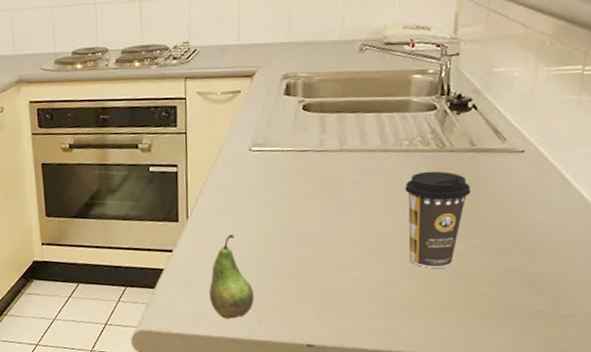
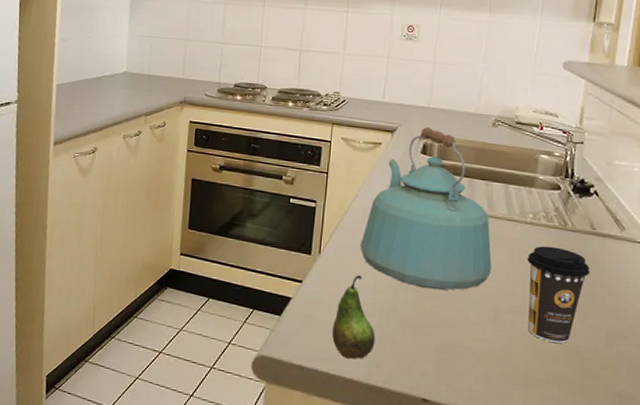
kettle: none [229,64,368,237] -> present [360,126,492,291]

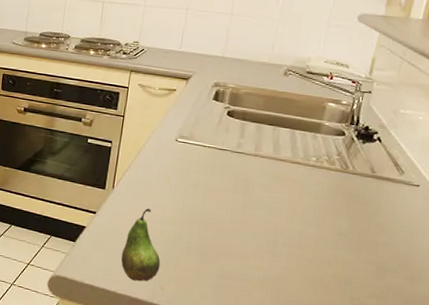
kettle: present [360,126,492,291] -> none [151,75,274,224]
coffee cup: present [527,245,590,343] -> none [302,186,367,274]

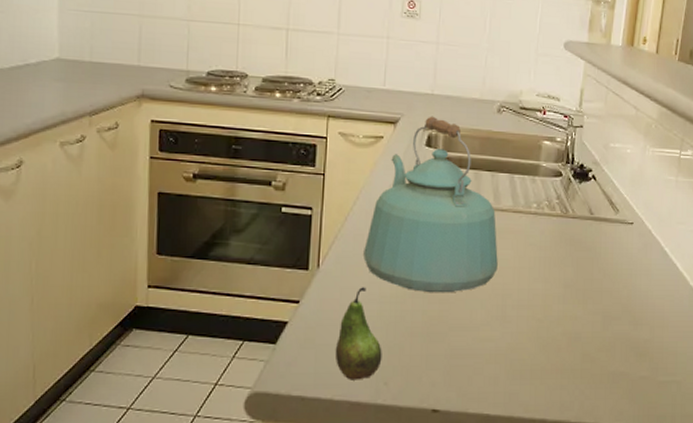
kettle: none [151,75,274,224] -> present [364,116,498,293]

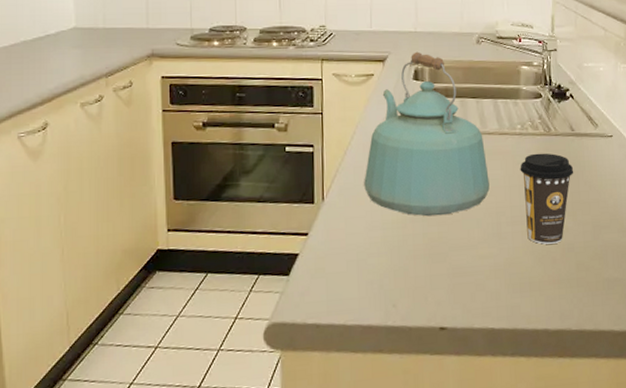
fruit: present [335,287,382,380] -> none [344,215,389,305]
coffee cup: none [531,235,589,331] -> present [520,153,574,244]

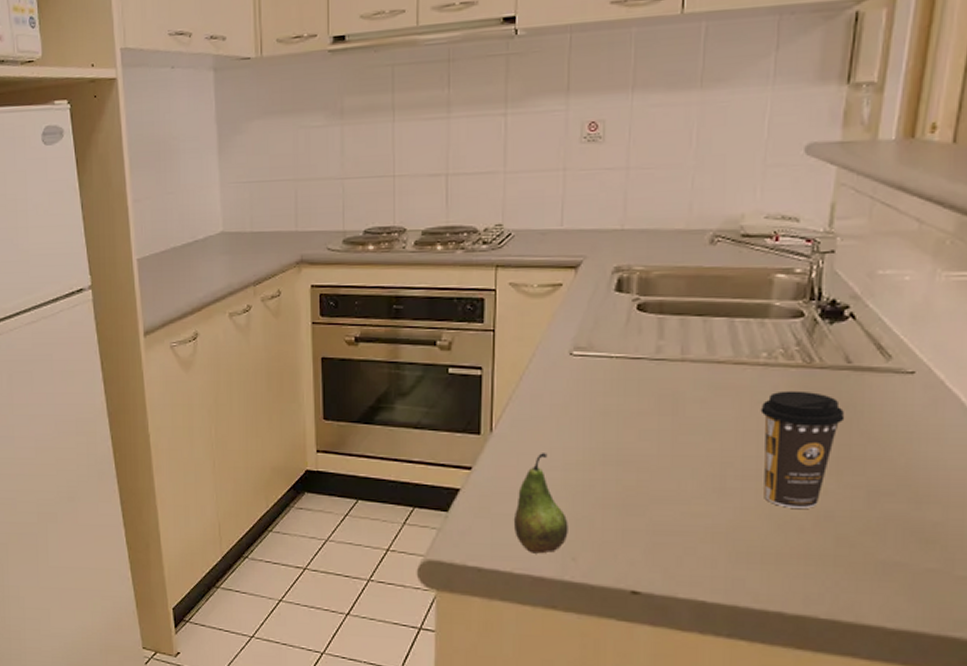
fruit: none [344,215,389,305] -> present [513,453,568,554]
kettle: present [364,51,490,217] -> none [543,255,714,461]

